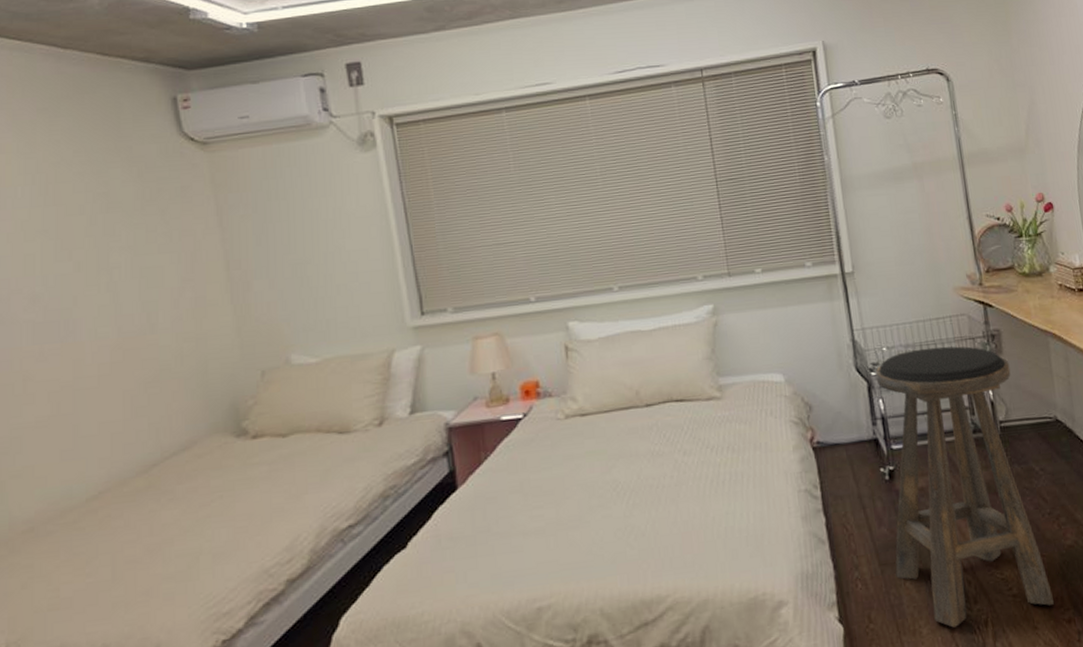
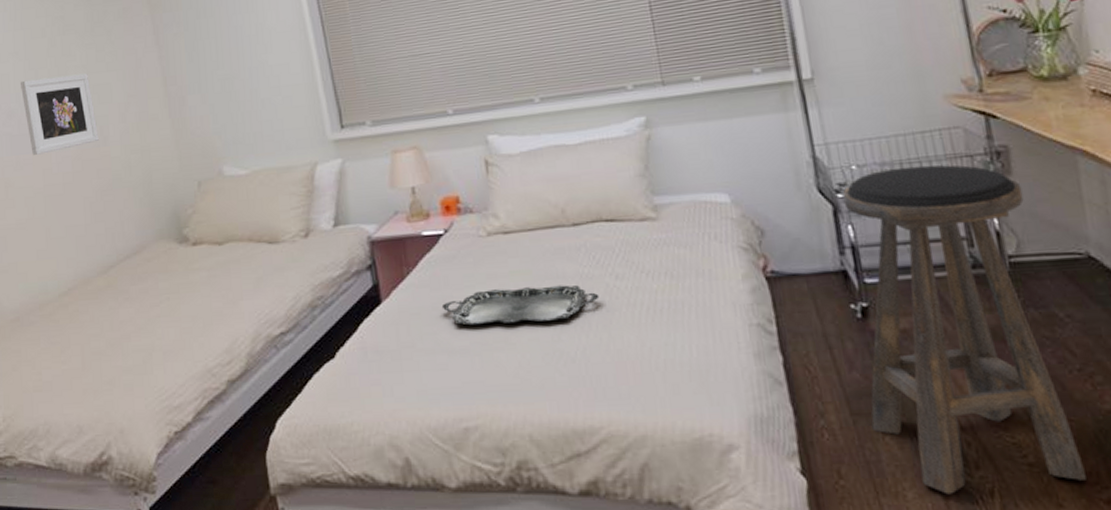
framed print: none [50,255,145,345] -> present [21,73,99,155]
serving tray: none [518,462,669,507] -> present [441,285,600,325]

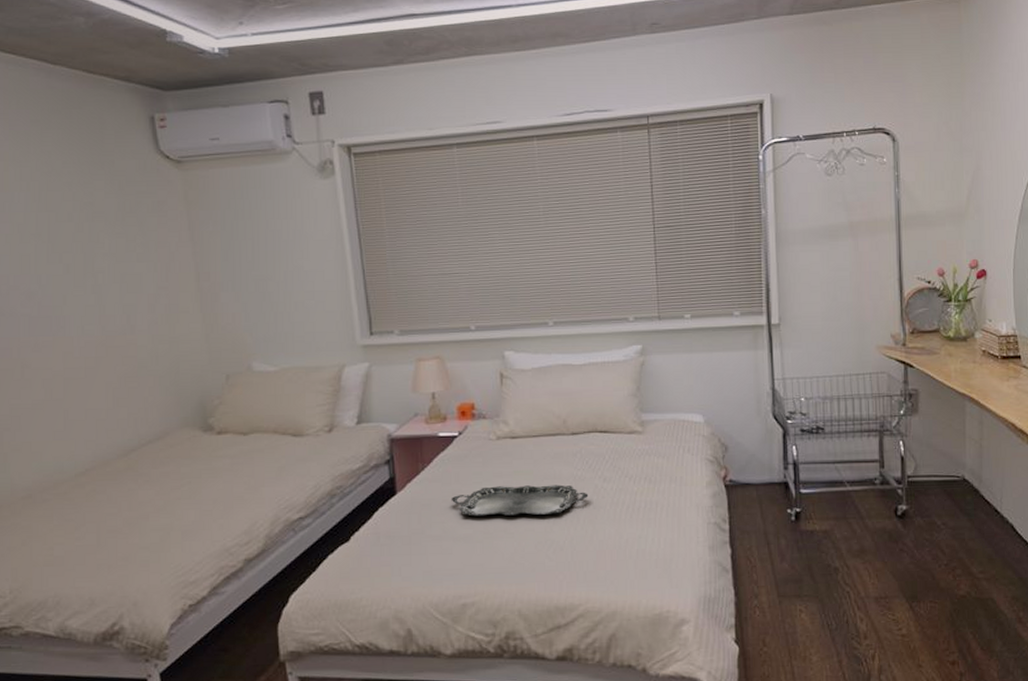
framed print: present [21,73,99,155] -> none [43,262,125,338]
stool: present [842,165,1086,495] -> none [791,401,940,658]

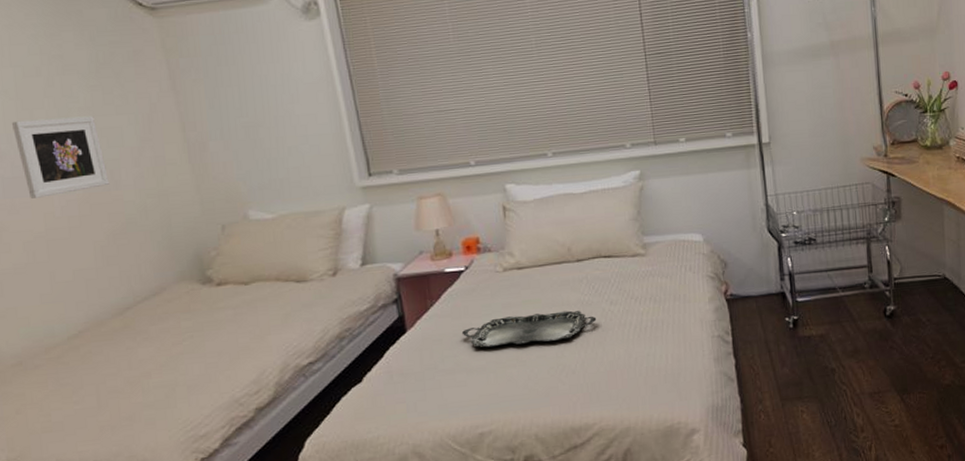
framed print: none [43,262,125,338] -> present [12,116,109,199]

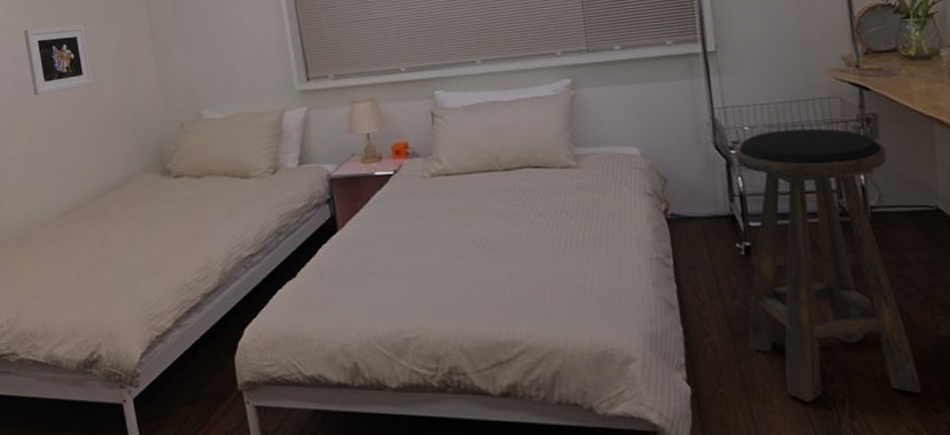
serving tray: present [461,310,597,348] -> none [389,220,525,253]
stool: none [785,211,930,452] -> present [735,128,921,402]

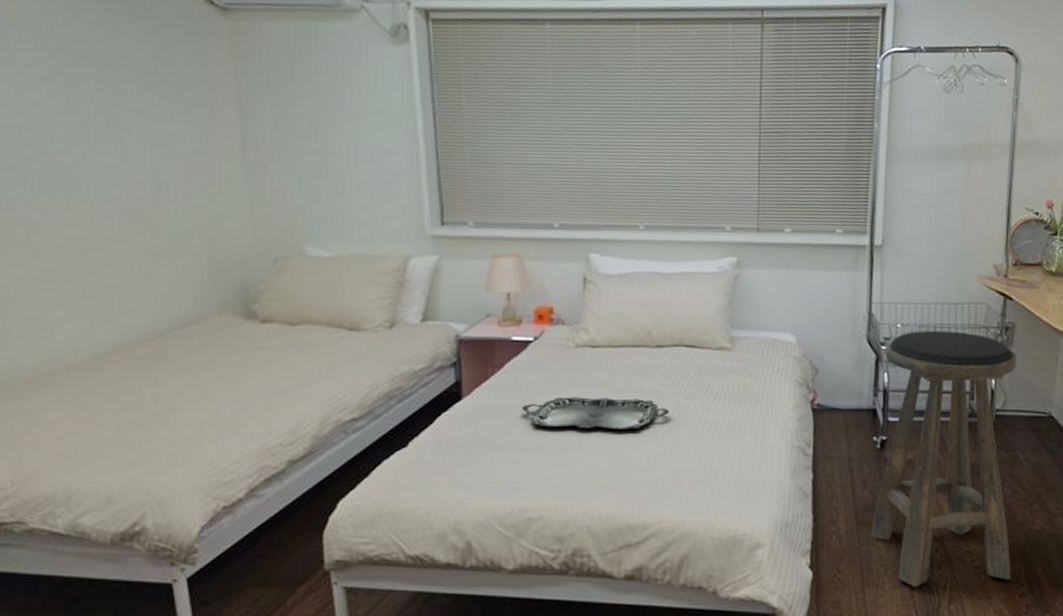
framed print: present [24,25,93,95] -> none [56,113,156,202]
serving tray: none [389,220,525,253] -> present [521,397,670,430]

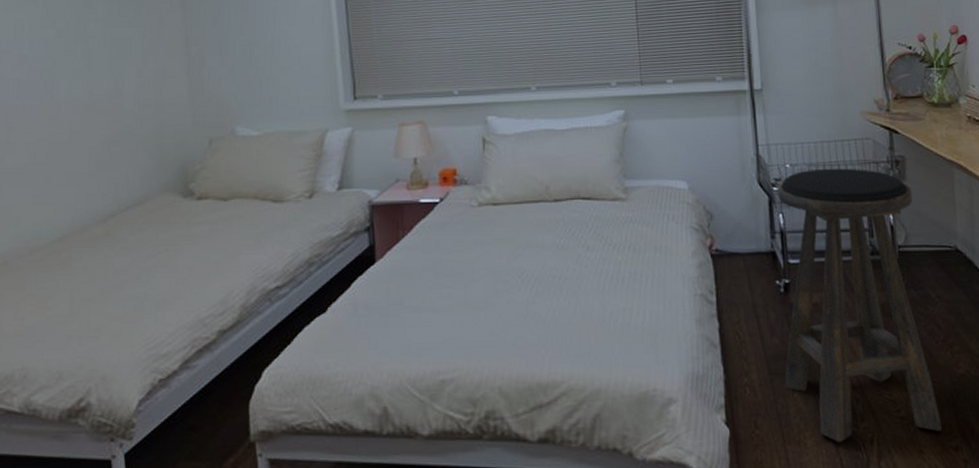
serving tray: present [521,397,670,430] -> none [431,253,572,286]

